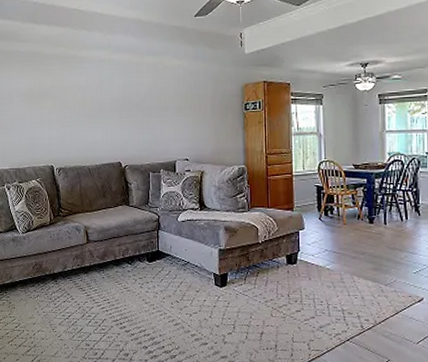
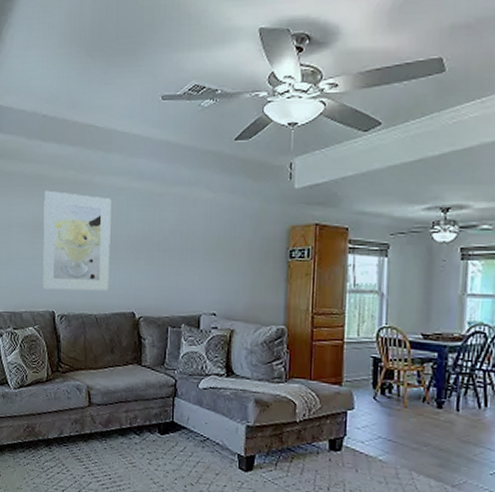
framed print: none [39,64,98,147] -> present [42,190,112,291]

